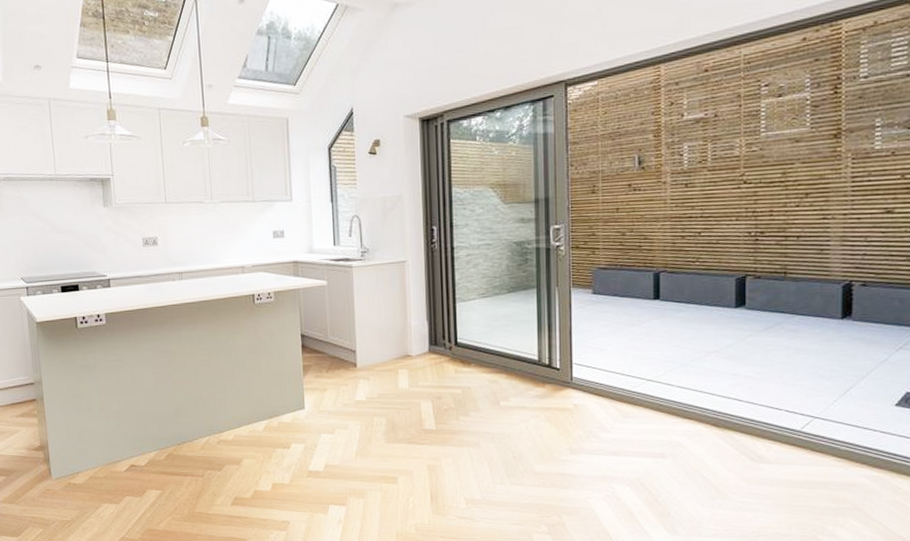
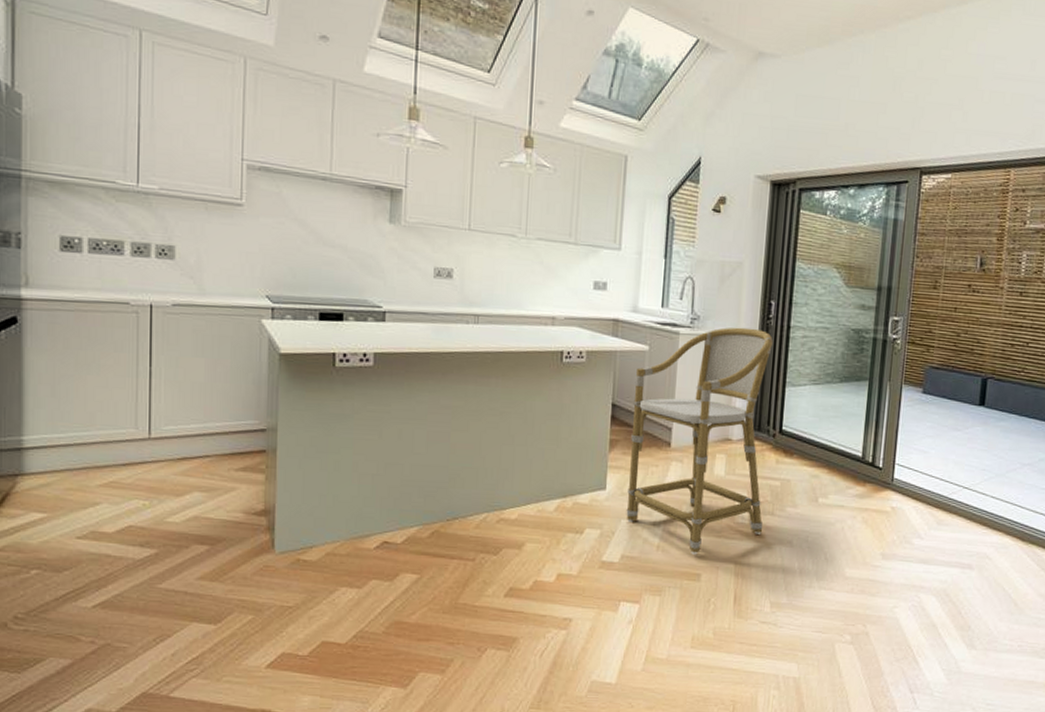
bar stool: none [318,253,450,460] -> present [626,327,774,555]

